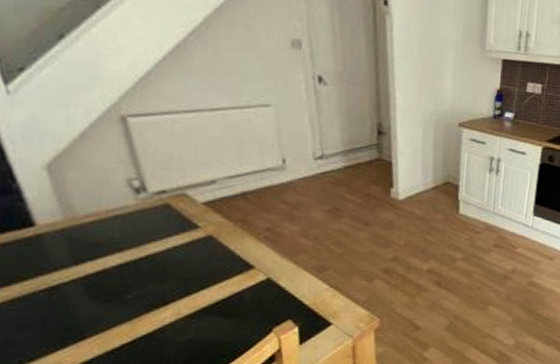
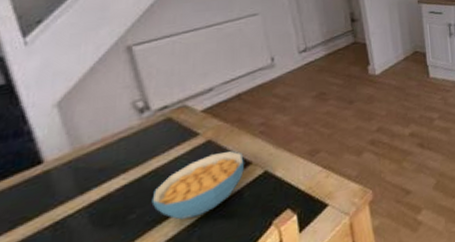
cereal bowl: none [148,250,246,309] -> present [151,150,244,220]

